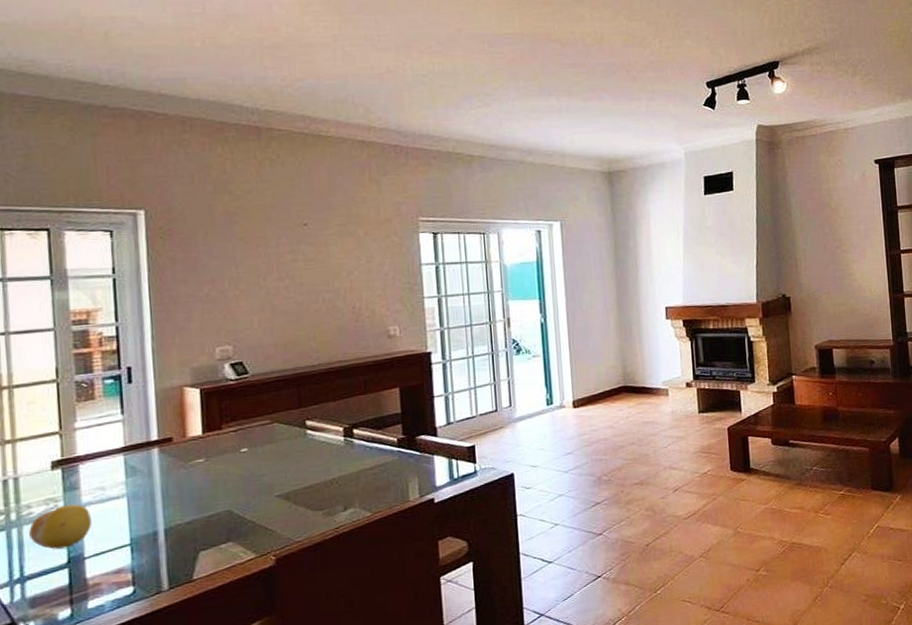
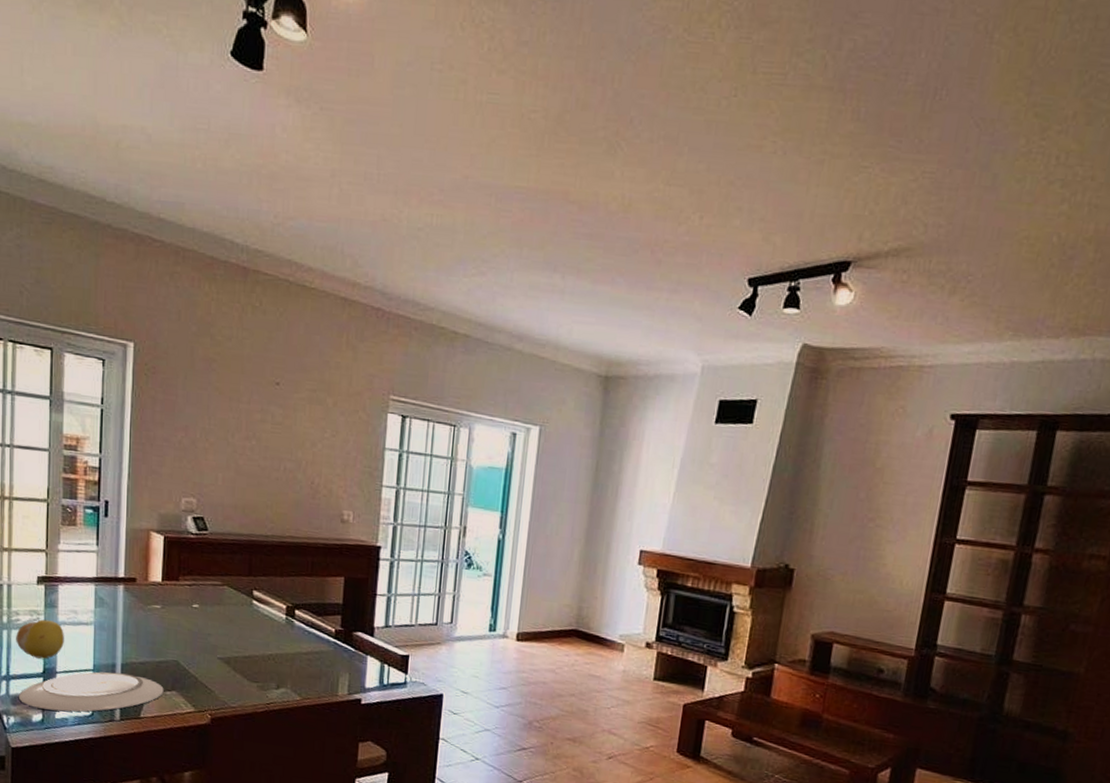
plate: none [37,536,218,604] -> present [18,671,164,712]

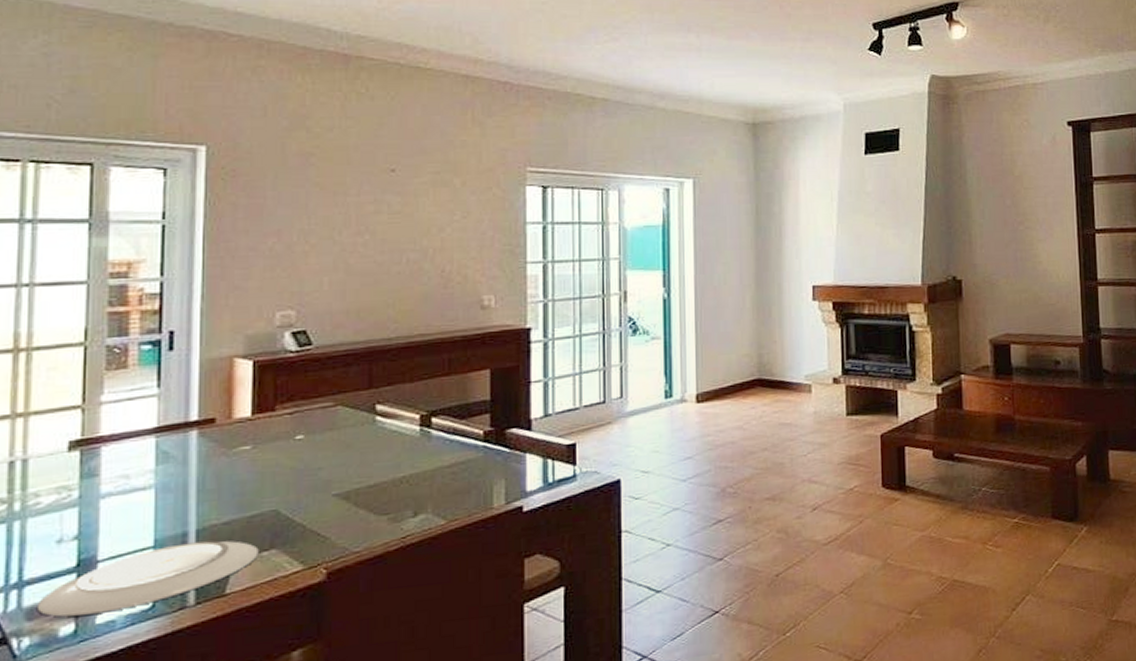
fruit: present [16,619,64,659] -> none [34,494,110,549]

